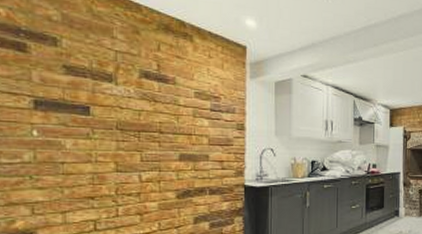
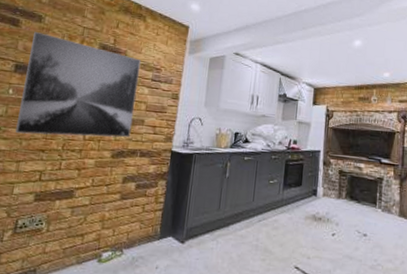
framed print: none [50,57,195,181] -> present [15,31,141,138]

